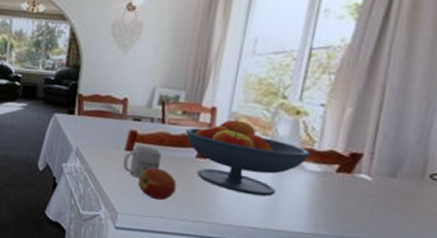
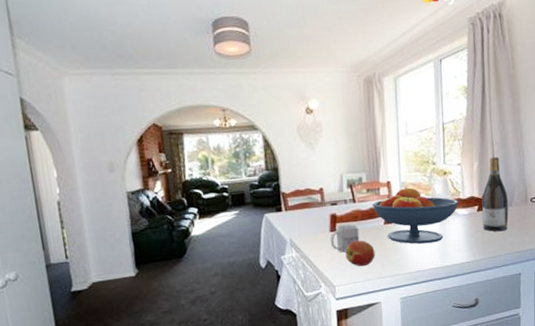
wine bottle: none [340,105,393,208] -> present [482,156,509,232]

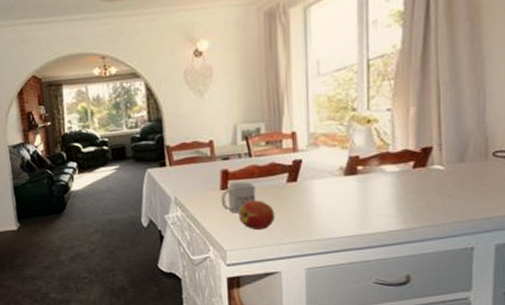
fruit bowl: present [372,187,459,244] -> none [272,139,387,207]
wine bottle: present [482,156,509,232] -> none [420,98,458,194]

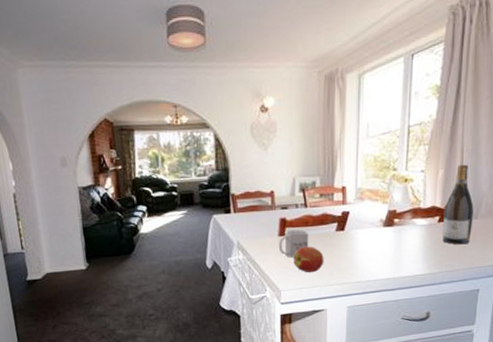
wine bottle: none [420,98,458,194] -> present [443,164,474,245]

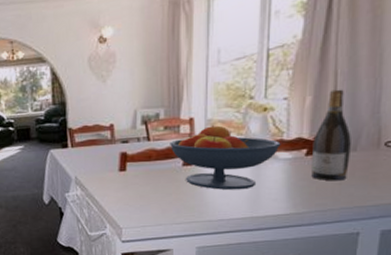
mug: present [278,229,309,258] -> none [118,164,153,194]
apple: present [293,246,324,273] -> none [135,181,170,210]
fruit bowl: none [325,194,419,254] -> present [170,125,281,190]

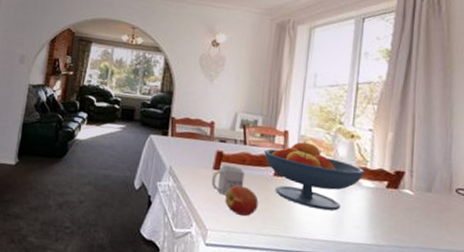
mug: none [118,164,153,194] -> present [211,165,245,196]
apple: none [135,181,170,210] -> present [225,185,259,217]
wine bottle: present [311,89,351,181] -> none [391,130,427,220]

